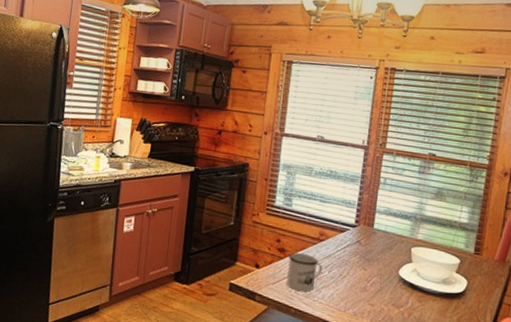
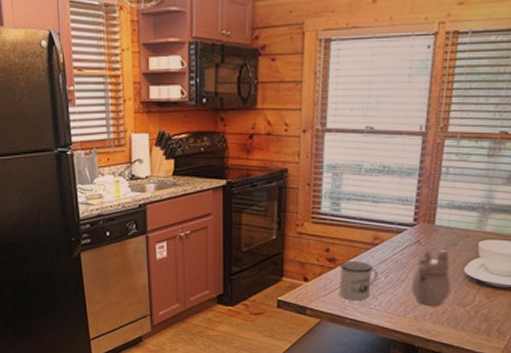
teapot: none [352,251,388,304] -> present [411,250,452,306]

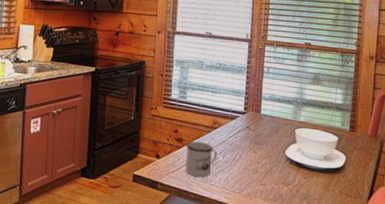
teapot: present [411,250,452,306] -> none [244,135,276,184]

